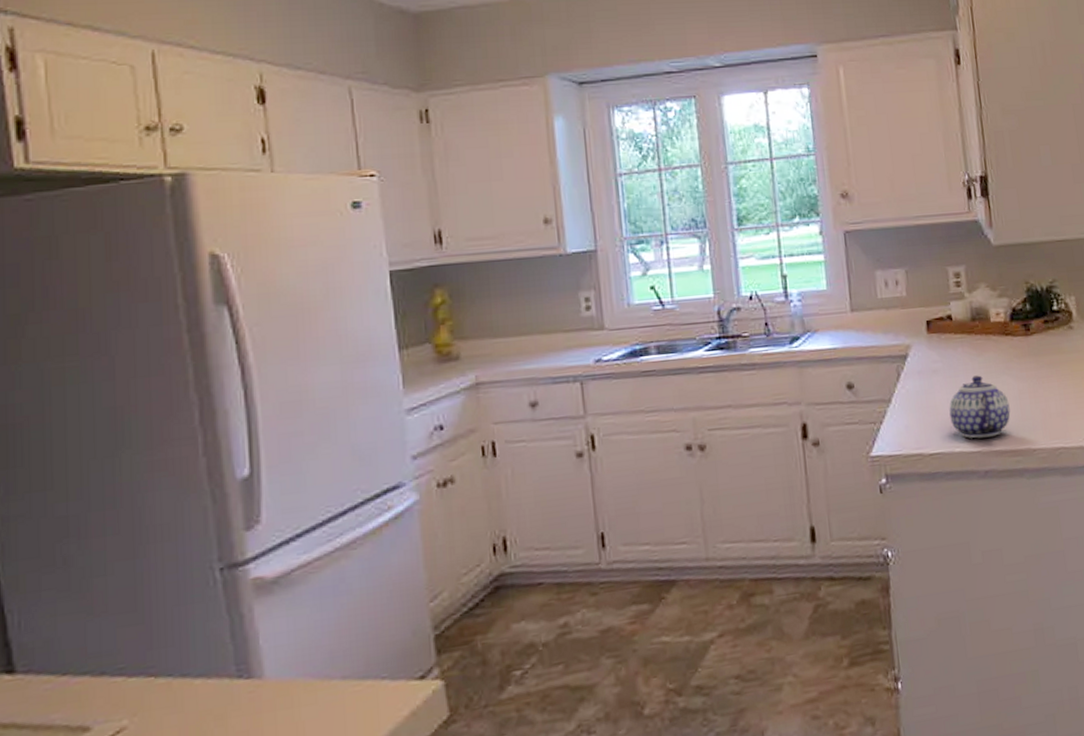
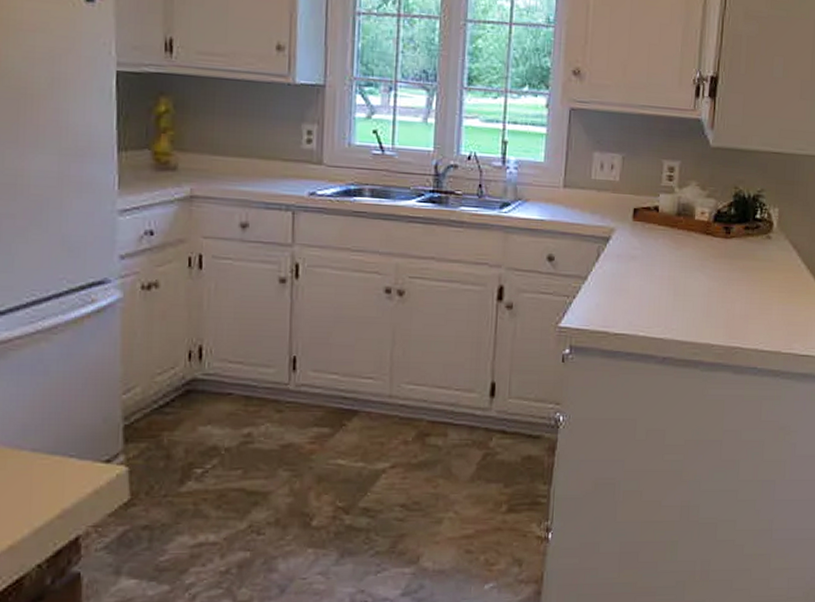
teapot: present [949,375,1011,439] -> none [640,267,698,327]

